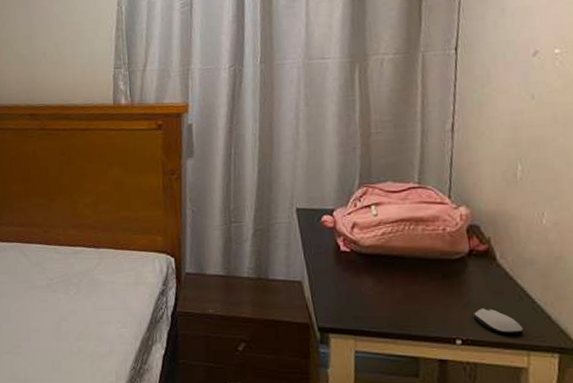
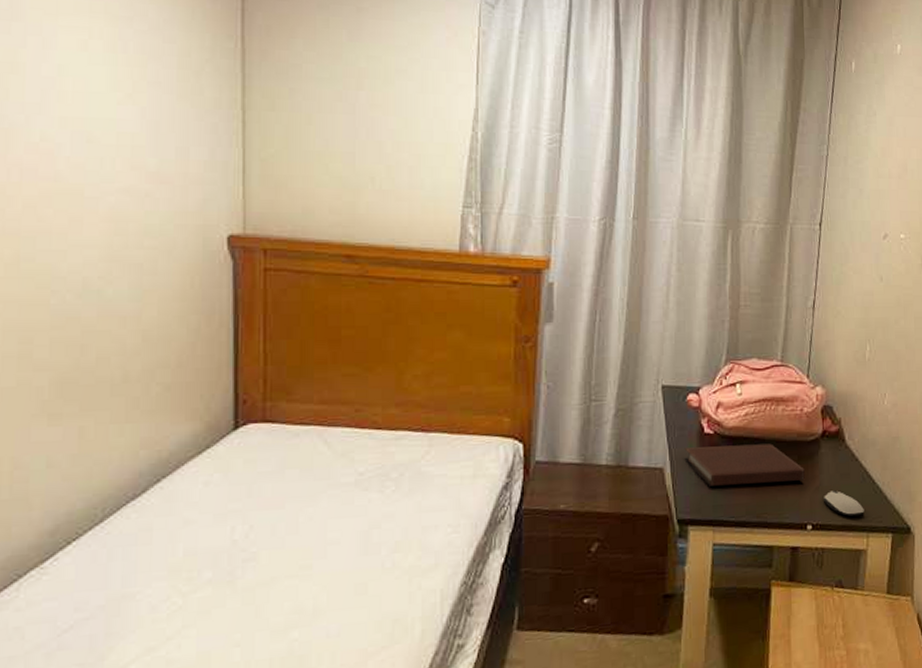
notebook: none [321,261,451,299] -> present [684,443,805,486]

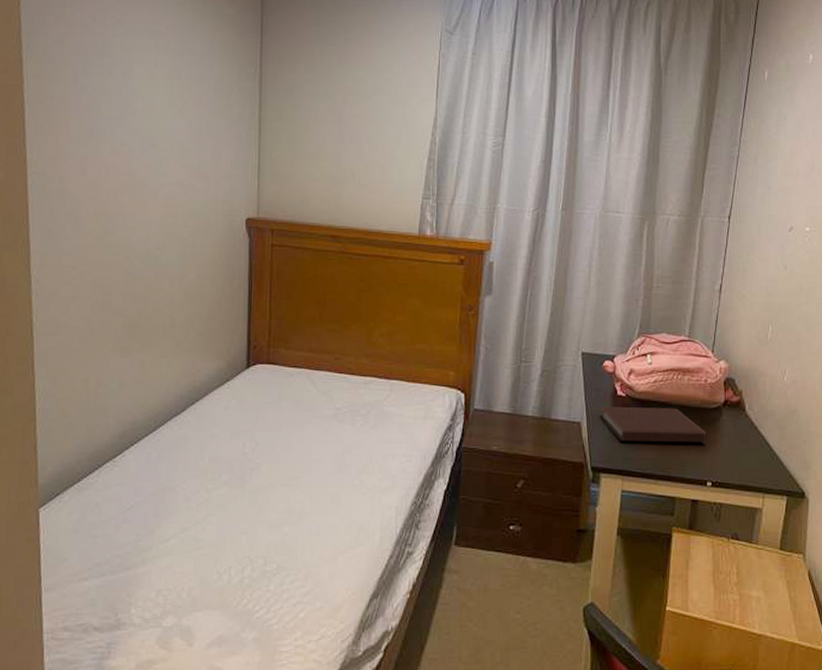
computer mouse: present [822,490,864,517] -> none [722,454,761,478]

